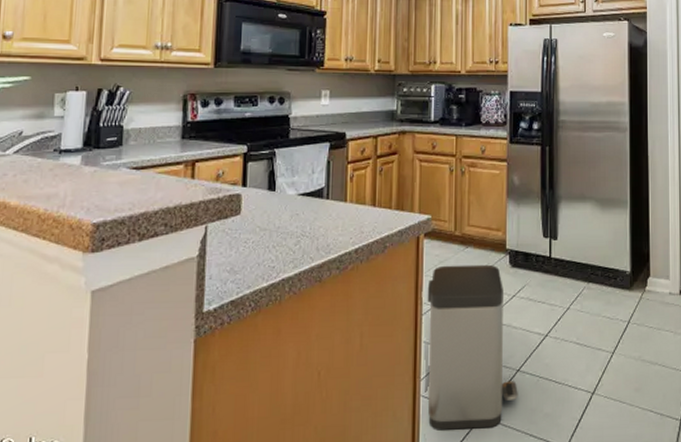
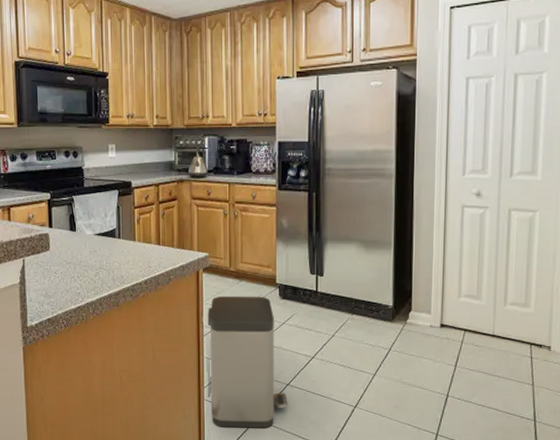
kettle: none [411,95,433,130] -> present [188,146,208,179]

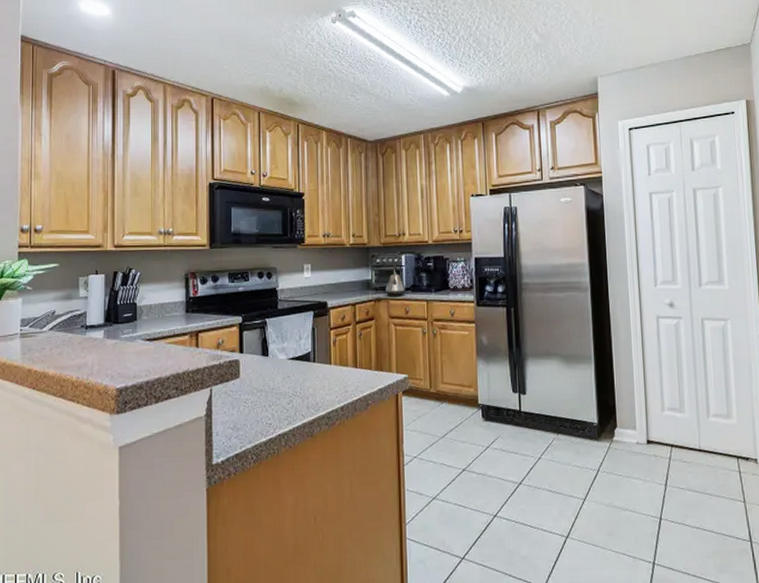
pedal bin: present [207,296,288,429] -> none [407,418,496,570]

